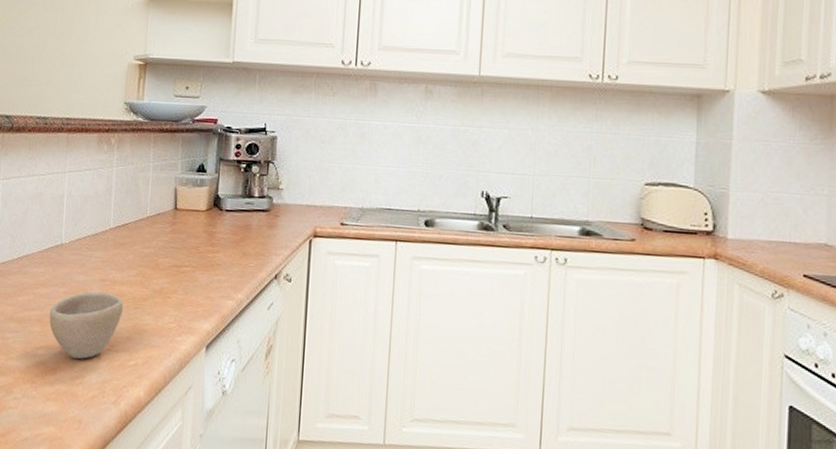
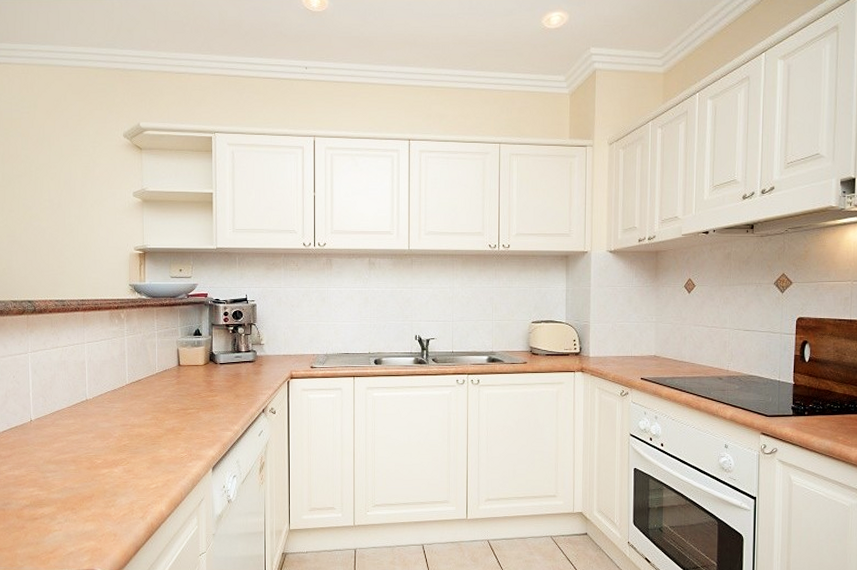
cup: present [49,290,123,359] -> none [81,434,142,487]

